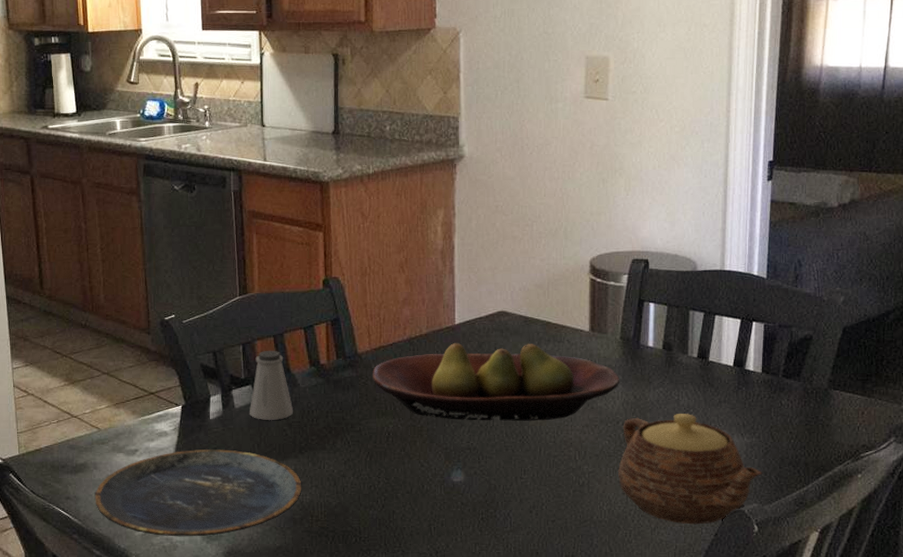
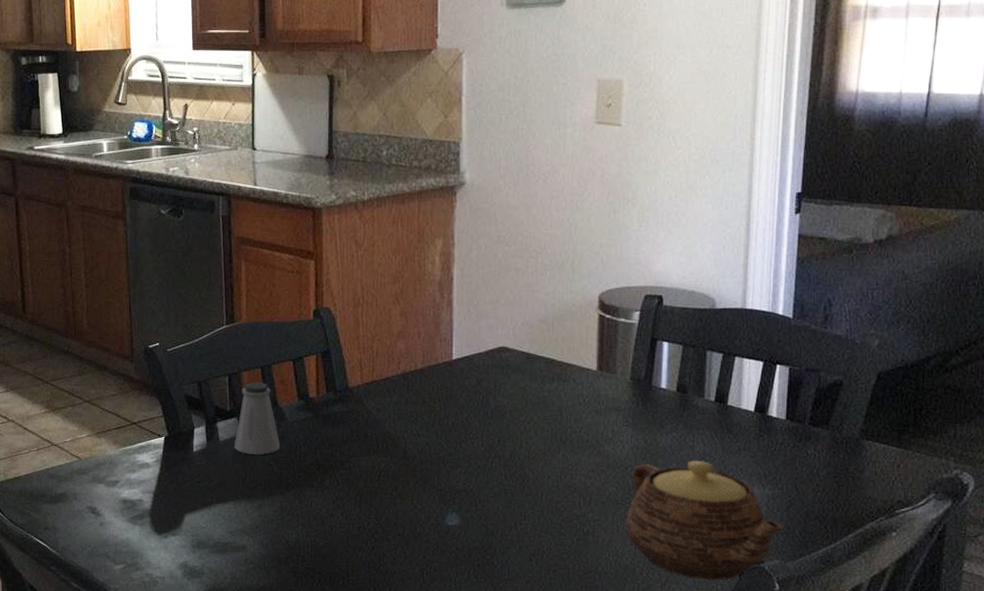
plate: present [95,449,302,537] -> none [74,483,288,573]
fruit bowl: present [372,342,620,421] -> none [363,378,630,464]

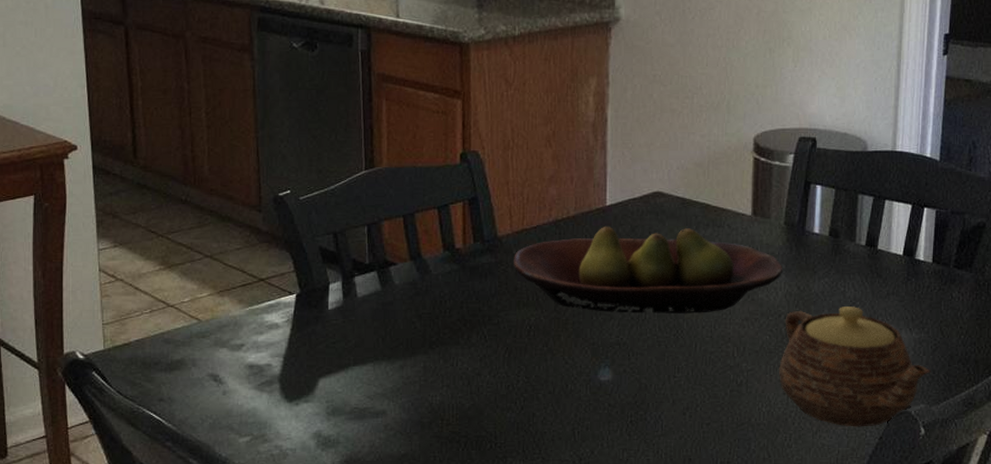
saltshaker: present [234,381,280,455] -> none [373,232,423,311]
fruit bowl: none [363,378,630,464] -> present [512,225,783,313]

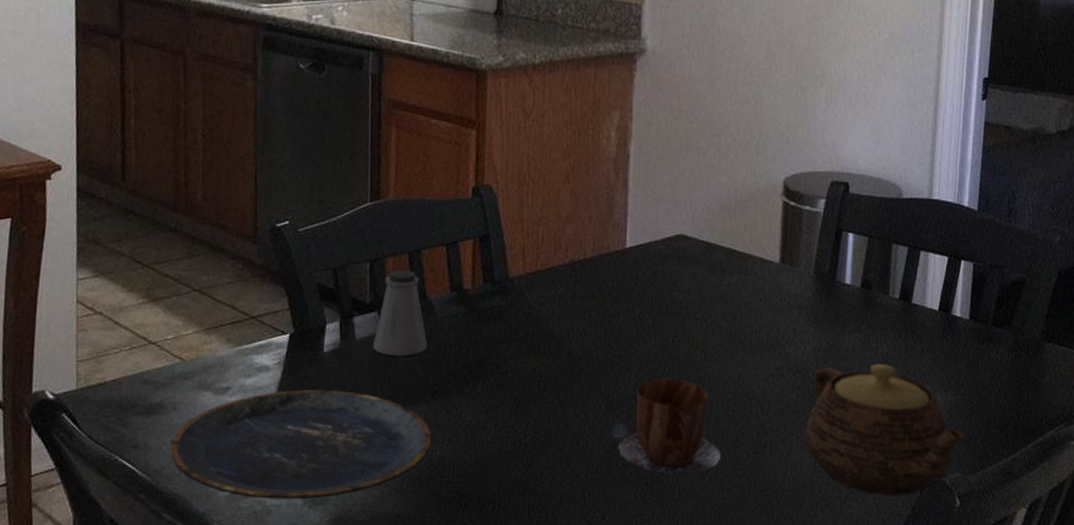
plate: none [192,344,432,444] -> present [170,389,432,500]
saltshaker: none [373,232,423,311] -> present [372,269,427,356]
fruit bowl: present [512,225,783,313] -> none [524,269,812,367]
mug: none [604,325,701,412] -> present [618,378,721,475]

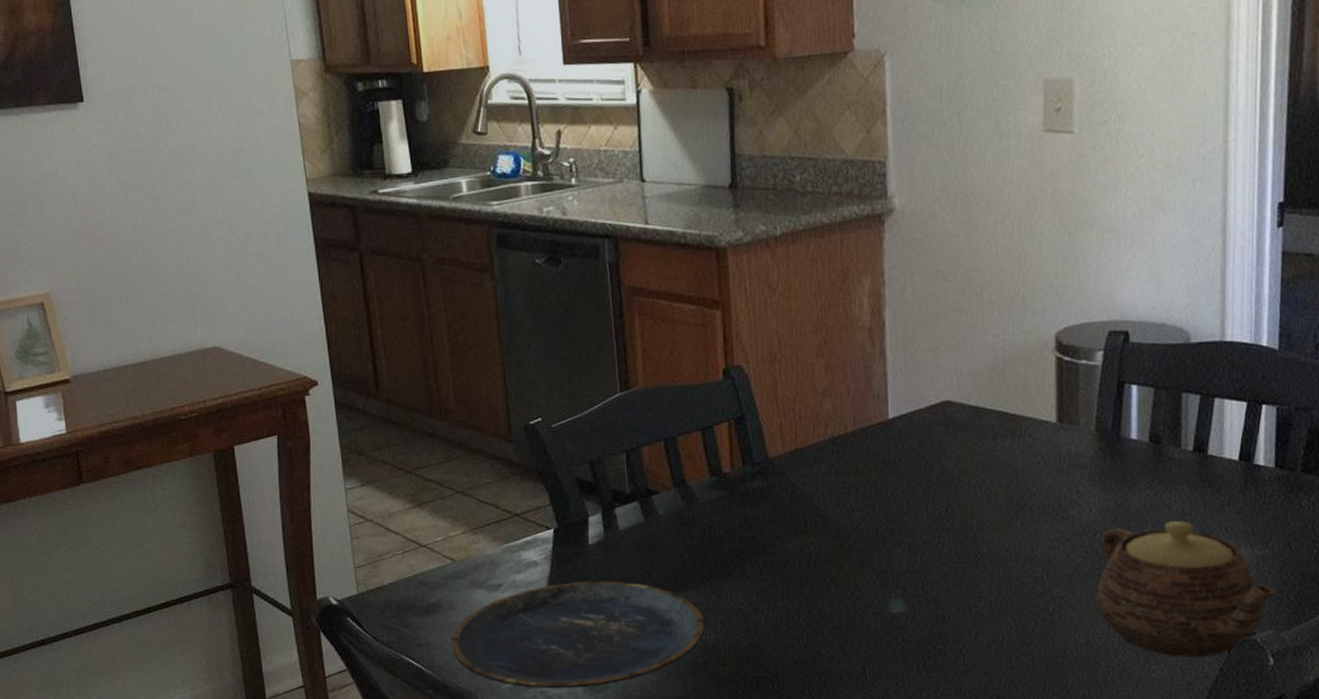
saltshaker: present [372,269,427,356] -> none [636,457,691,544]
mug: present [618,378,721,475] -> none [897,550,1007,647]

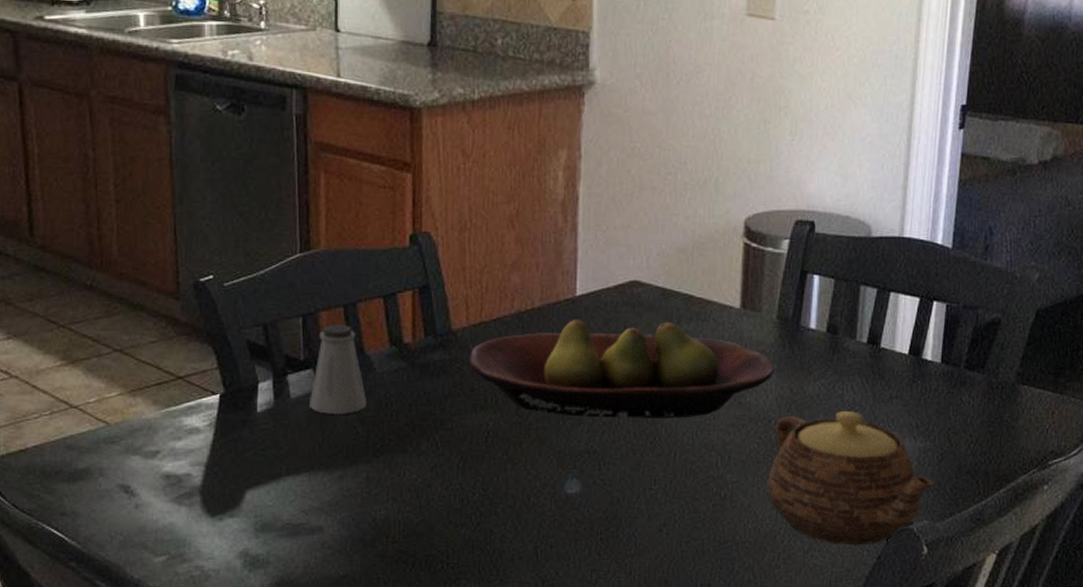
plate: present [451,581,705,689] -> none [100,451,375,564]
saltshaker: none [636,457,691,544] -> present [308,324,366,414]
fruit bowl: none [786,440,1097,538] -> present [469,318,775,418]

